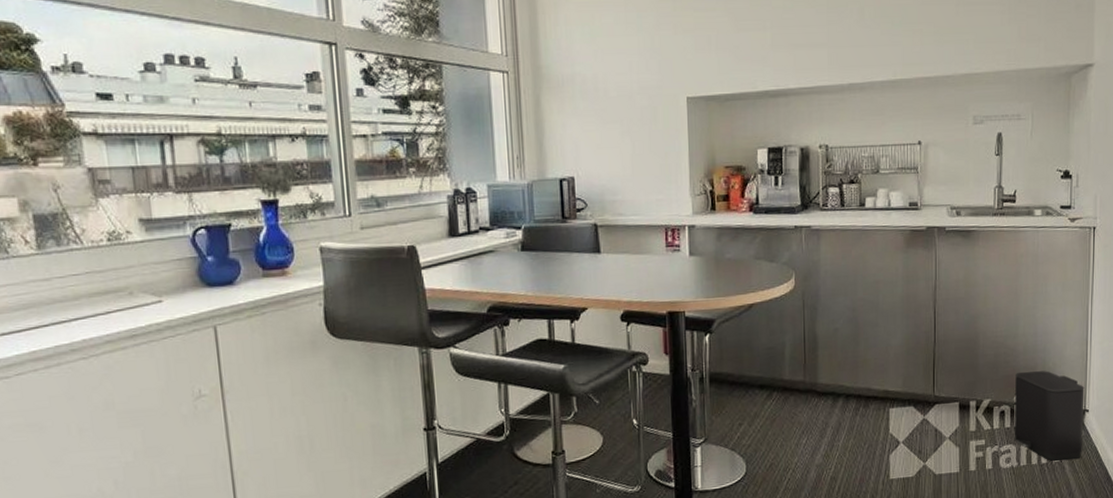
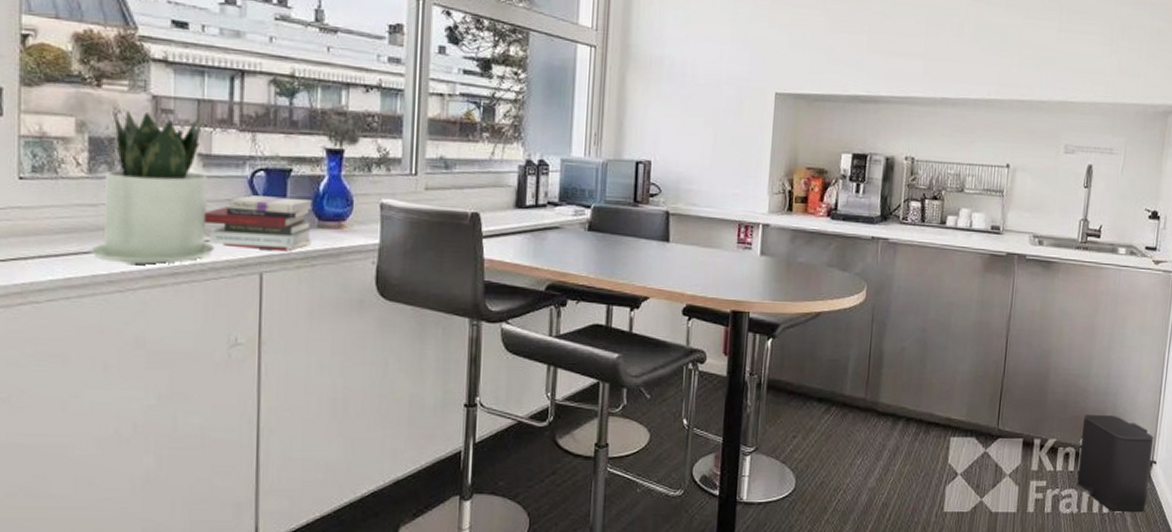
planter: none [50,181,167,332] -> present [90,110,214,265]
books: none [154,251,259,304] -> present [205,195,312,252]

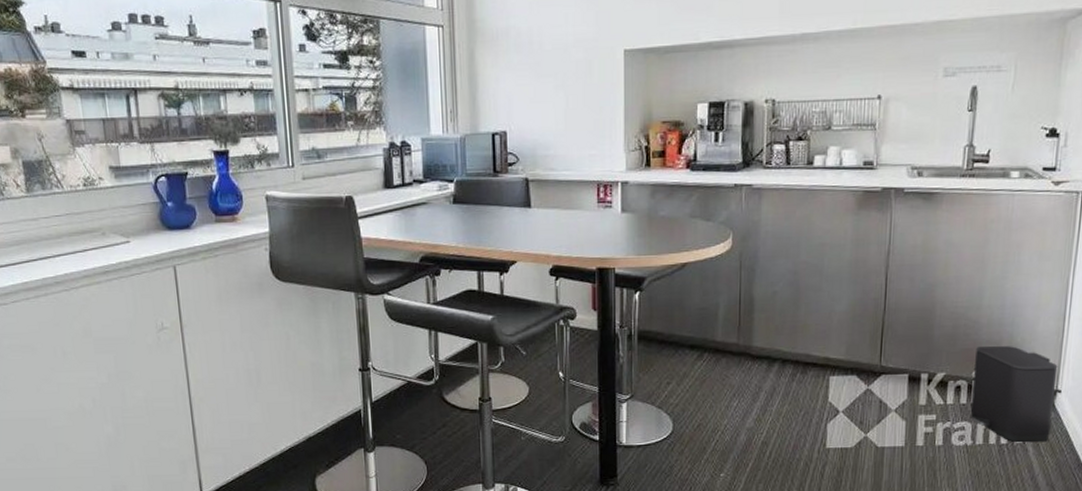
planter: present [90,110,214,265] -> none [37,132,134,267]
books: present [205,195,312,252] -> none [122,197,212,246]

